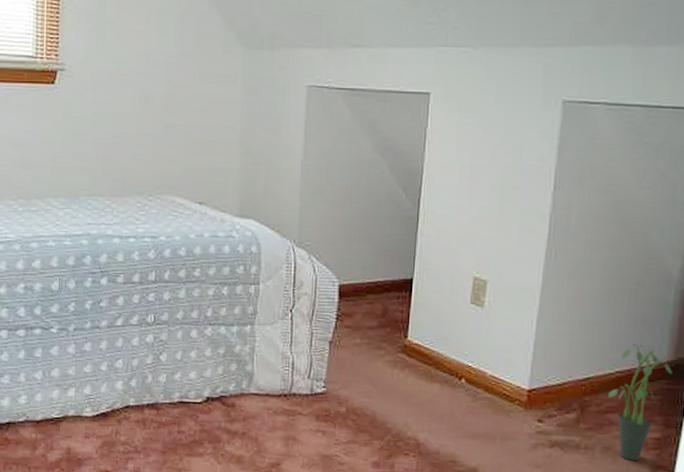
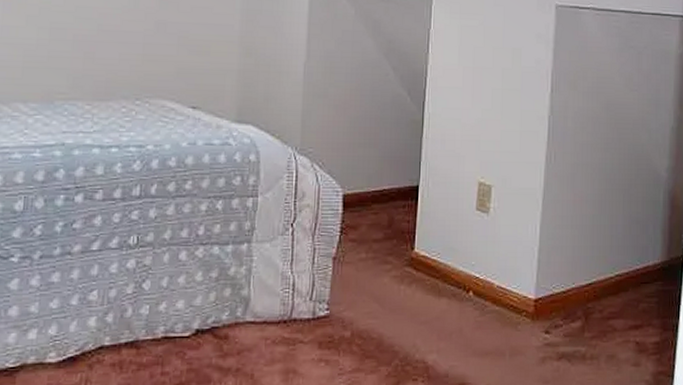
potted plant: present [608,343,672,461] -> none [610,245,666,368]

